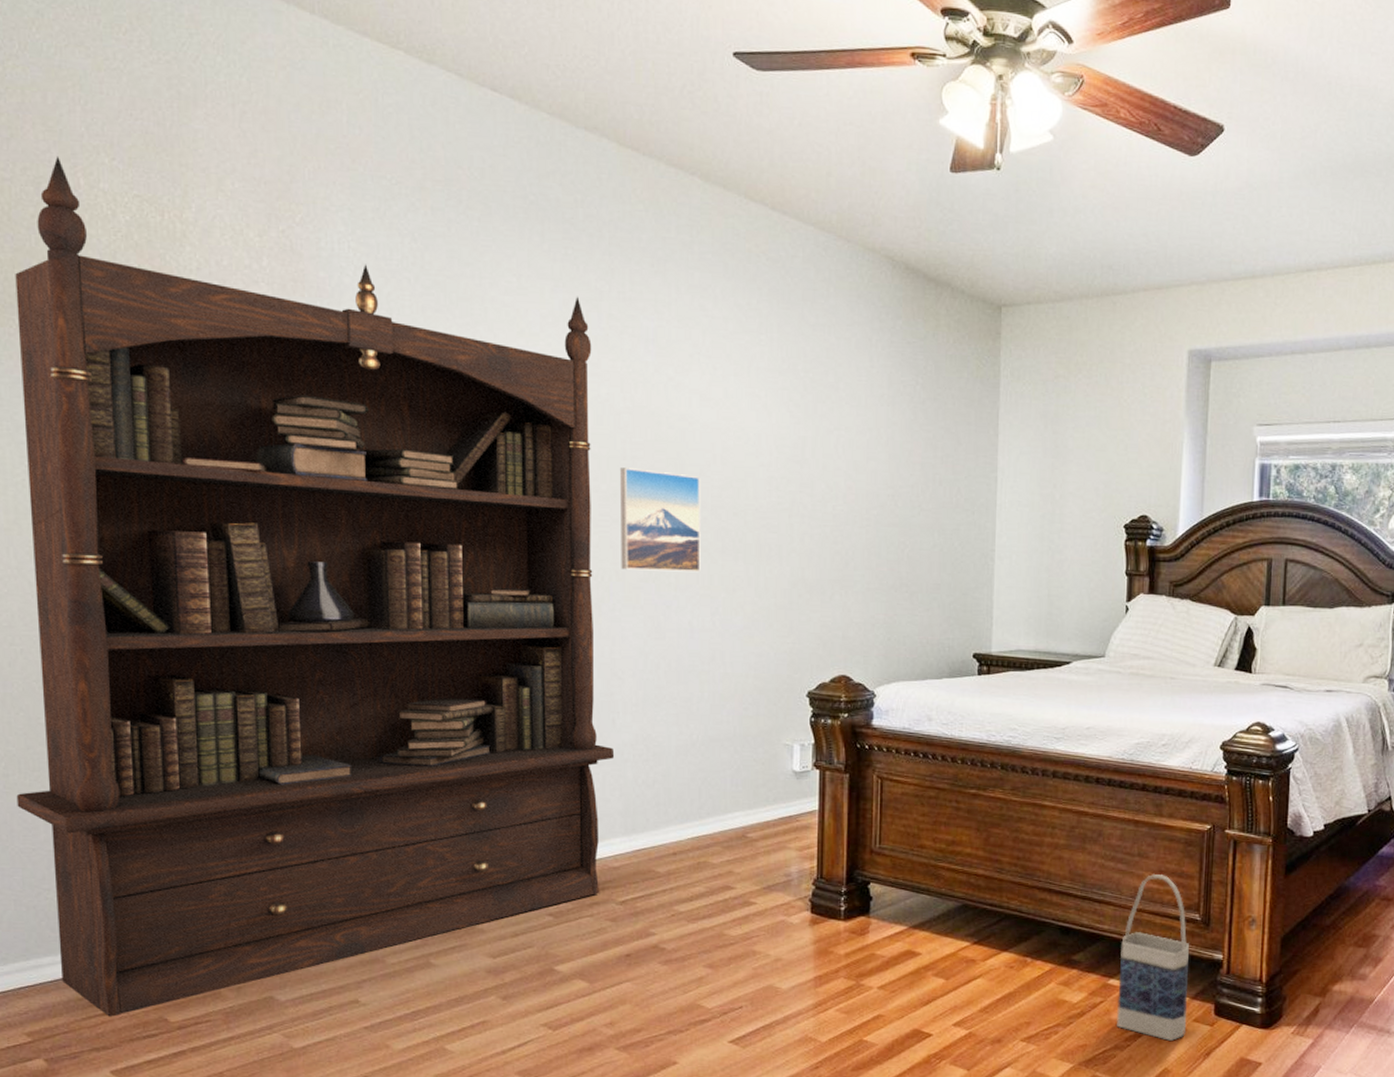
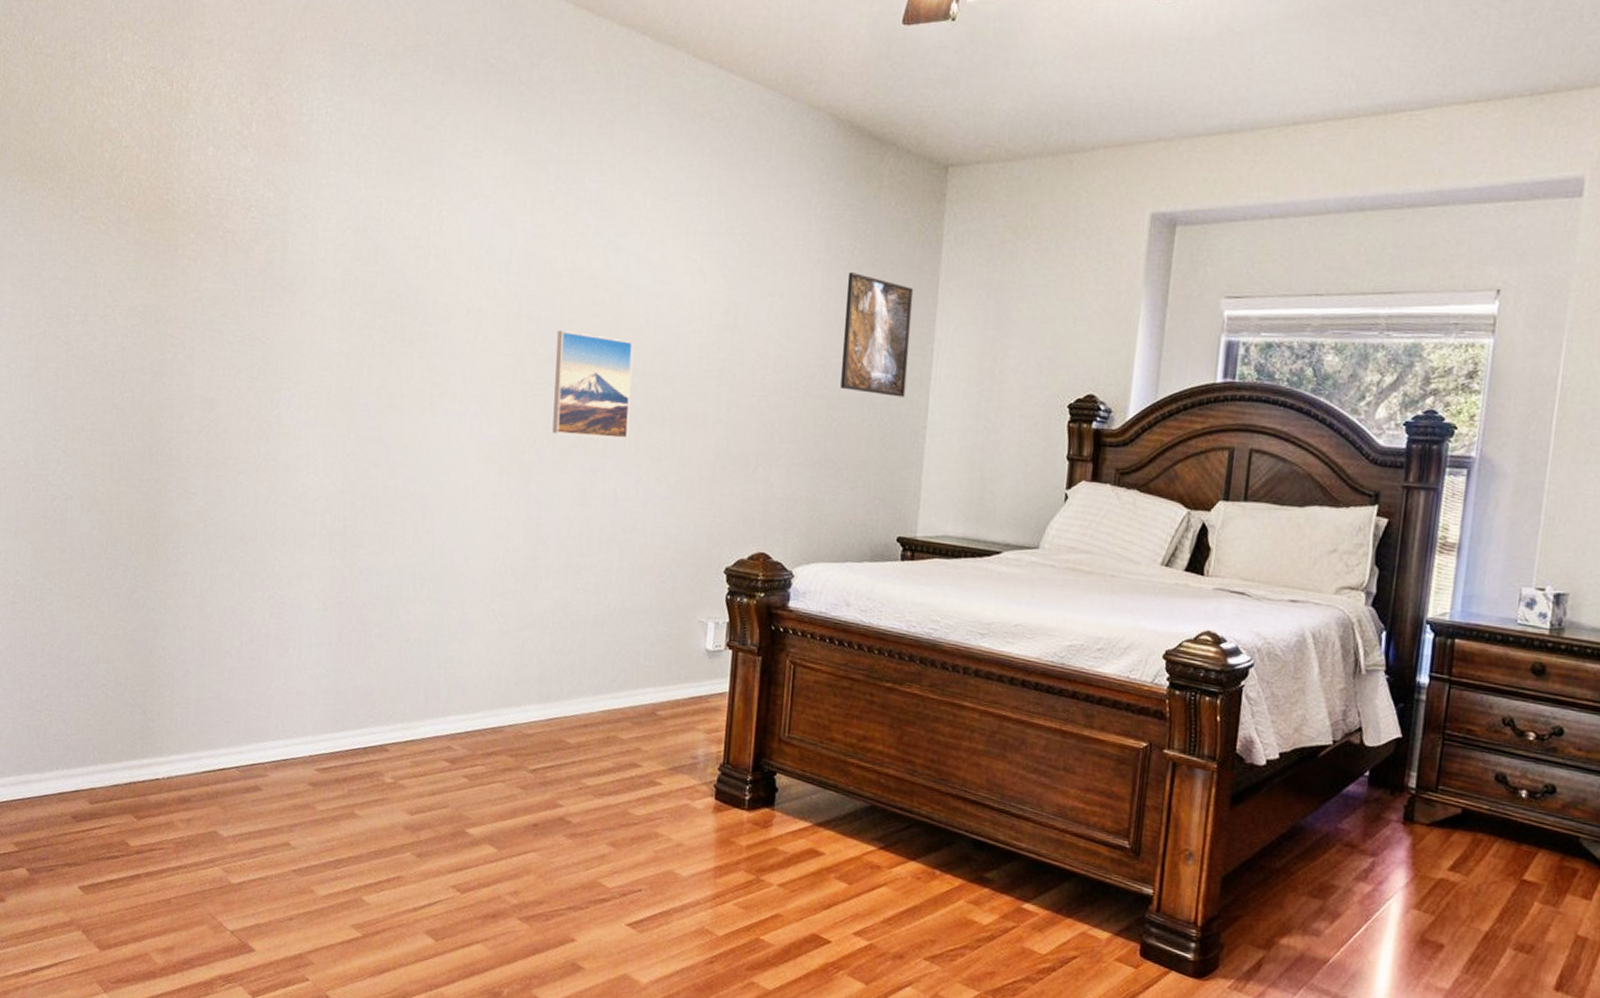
bookcase: present [15,156,615,1017] -> none [20,32,539,836]
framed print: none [911,407,976,523] -> present [840,272,914,397]
bag: present [1116,874,1189,1041] -> none [1028,792,1115,979]

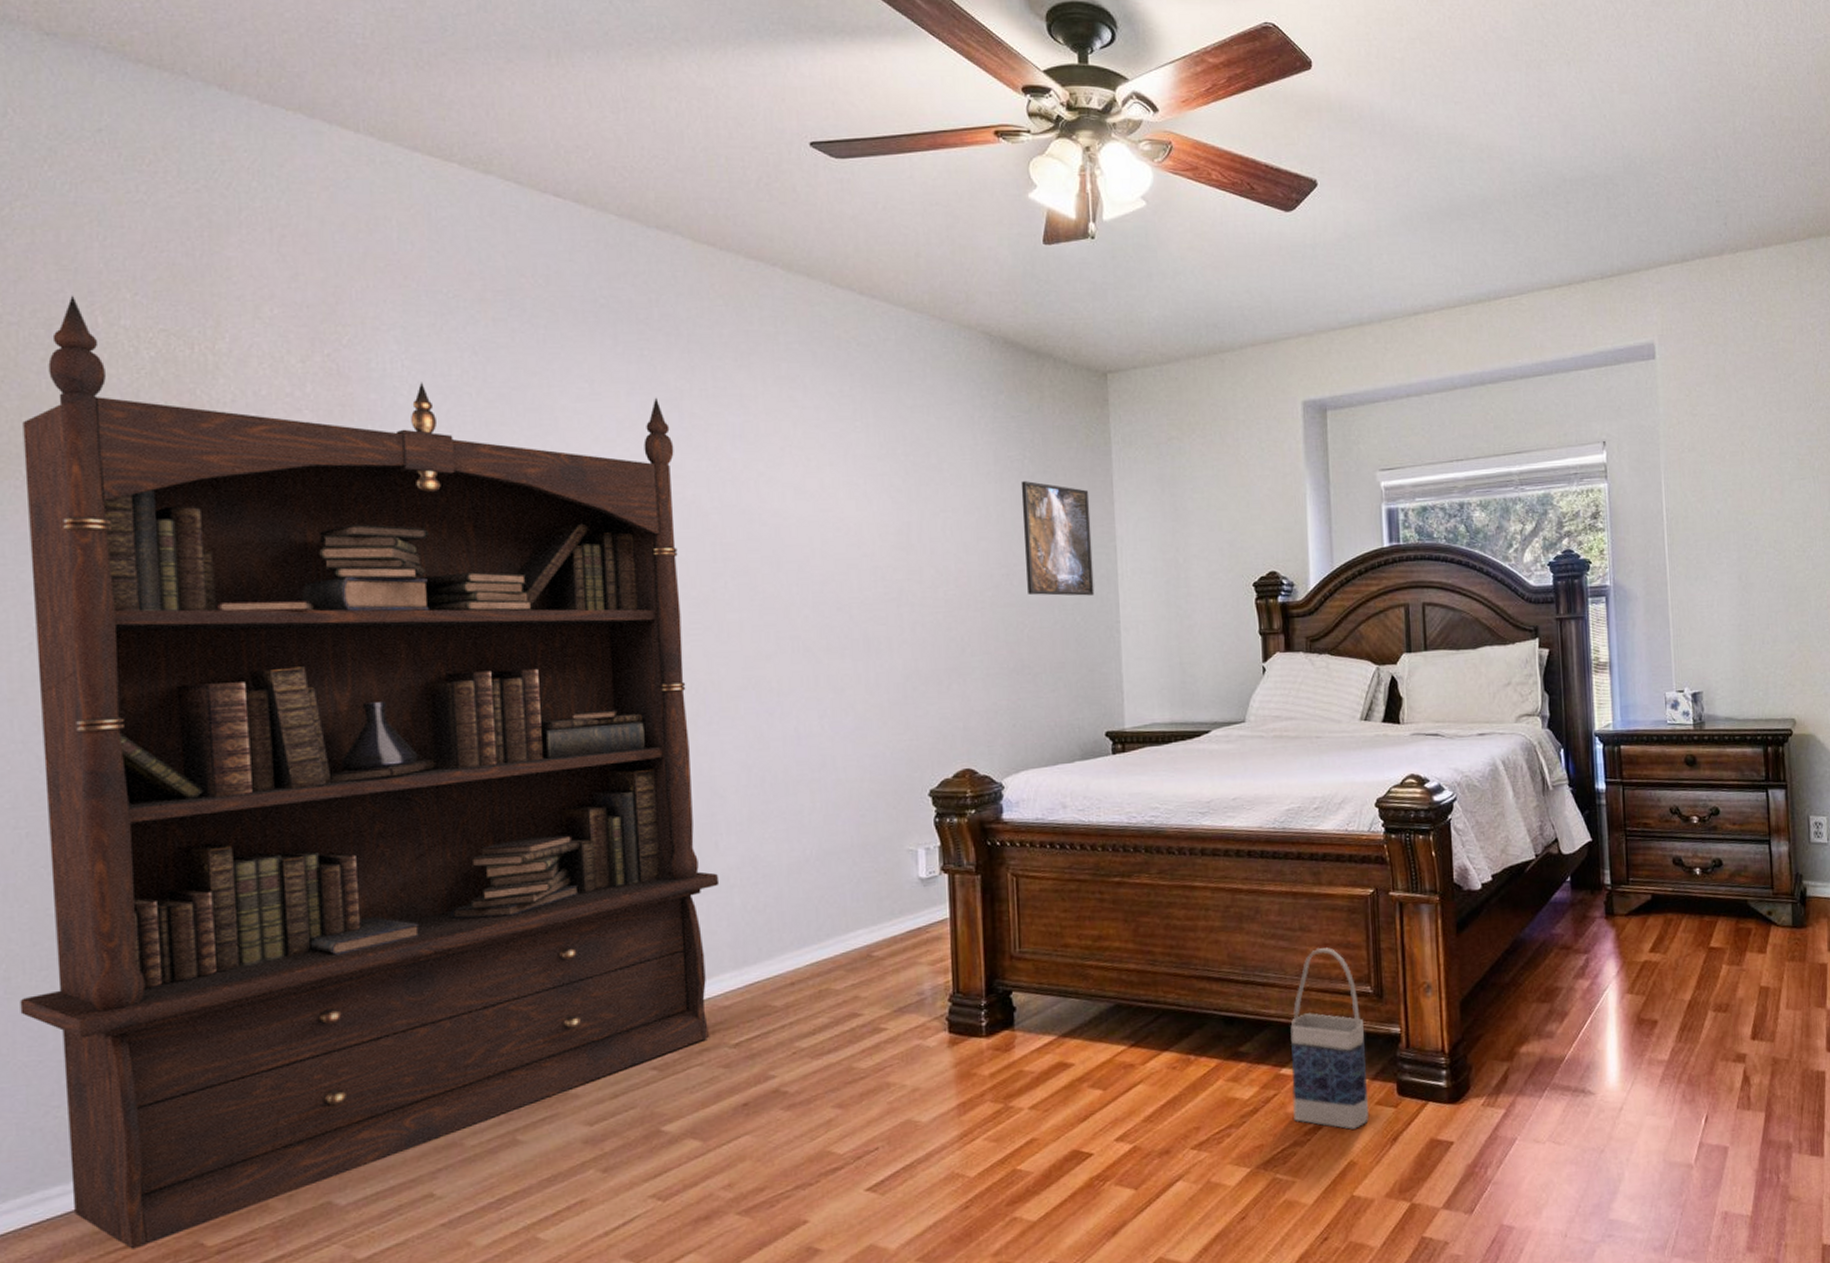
bookcase: none [20,32,539,836] -> present [20,295,720,1249]
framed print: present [552,331,634,440] -> none [710,570,805,679]
bag: none [1028,792,1115,979] -> present [1290,948,1369,1129]

